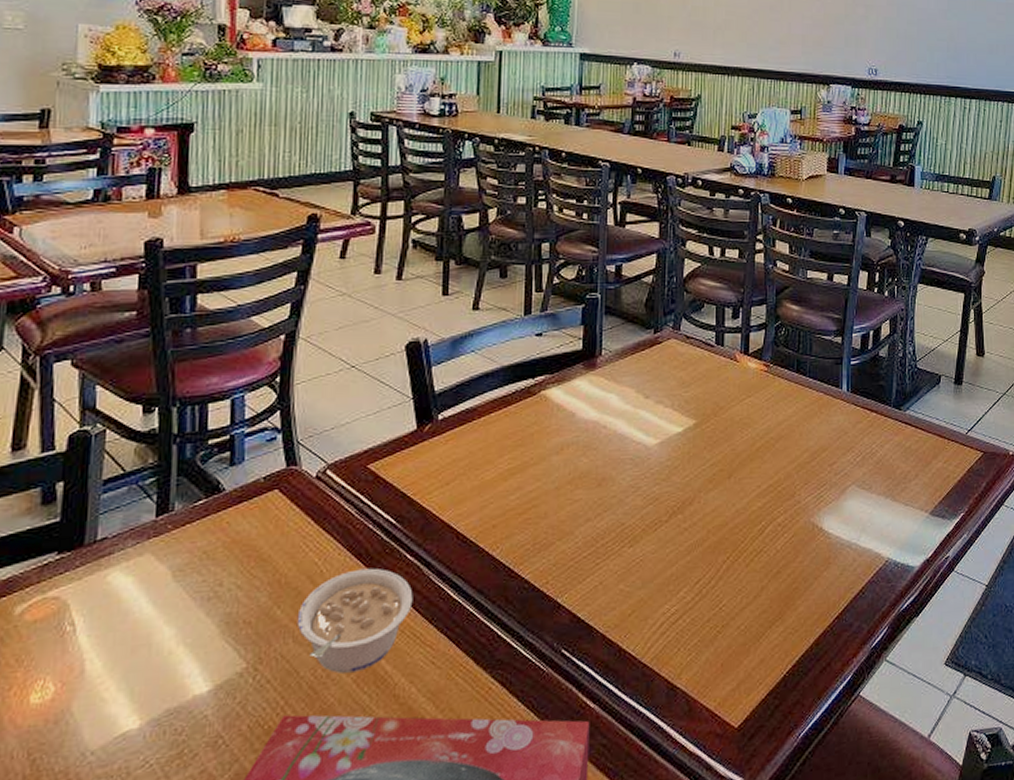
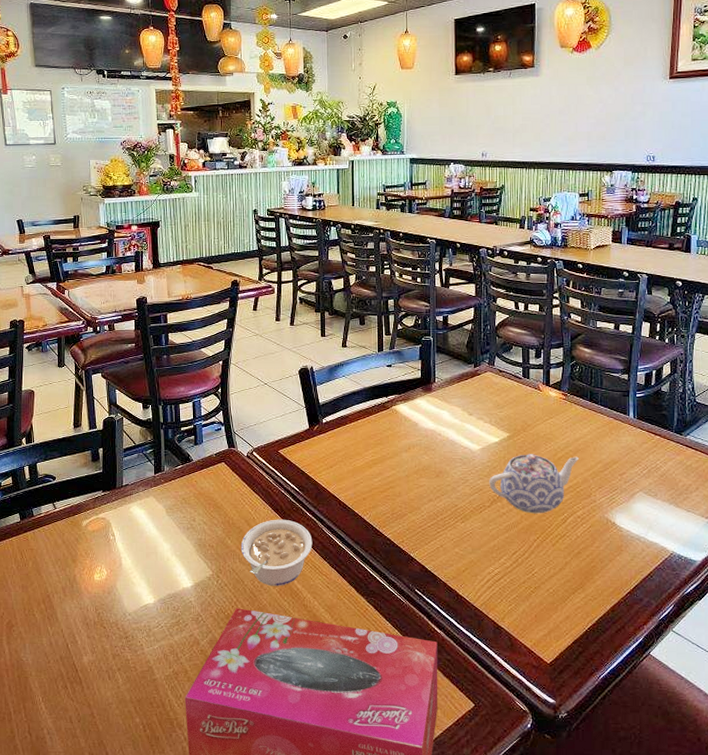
teapot: none [668,445,781,526] -> present [489,454,579,514]

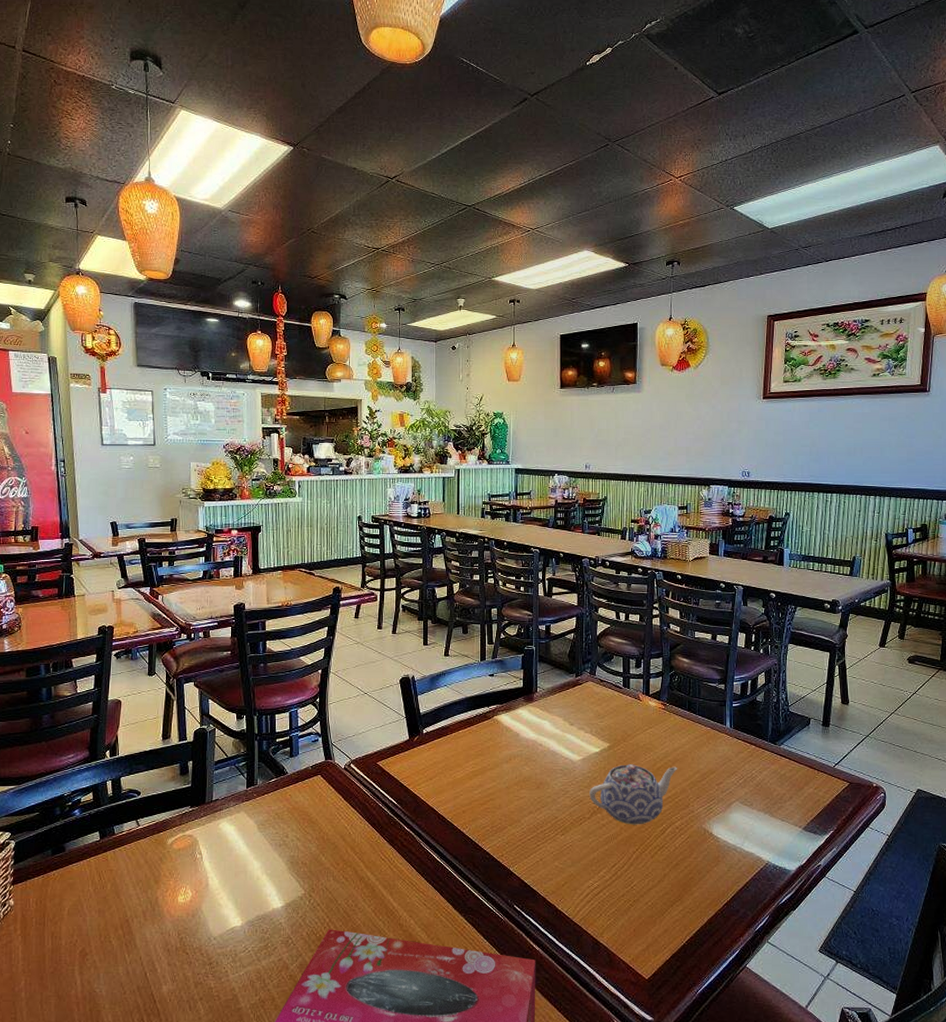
legume: present [240,519,313,586] -> none [335,834,410,905]

